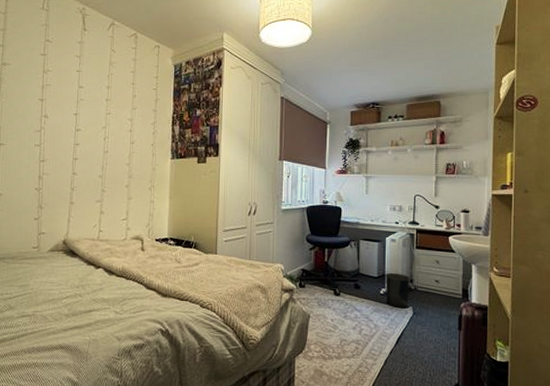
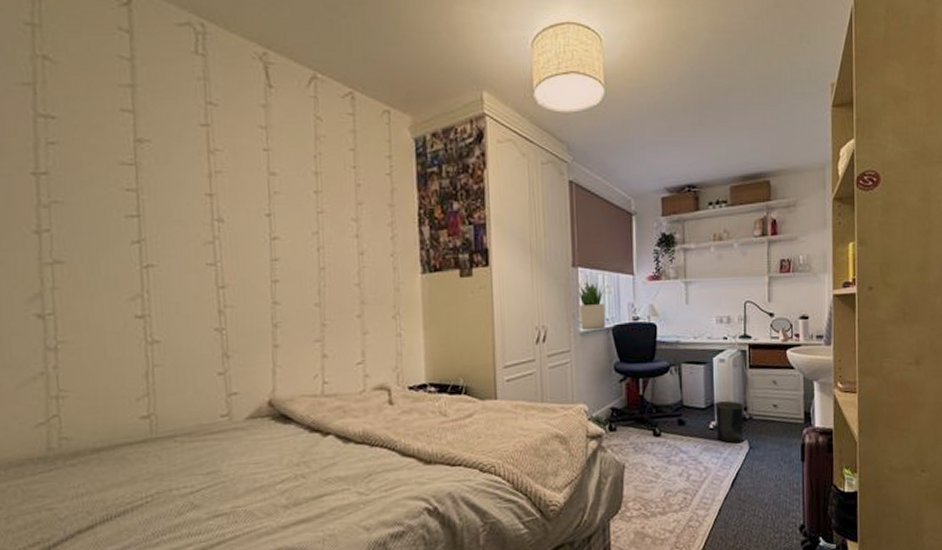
planter: none [282,171,302,209] -> present [578,280,606,331]

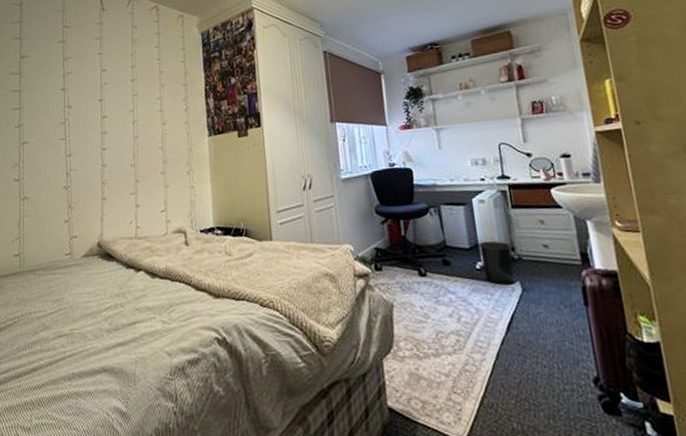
planter: present [578,280,606,331] -> none [336,133,364,178]

